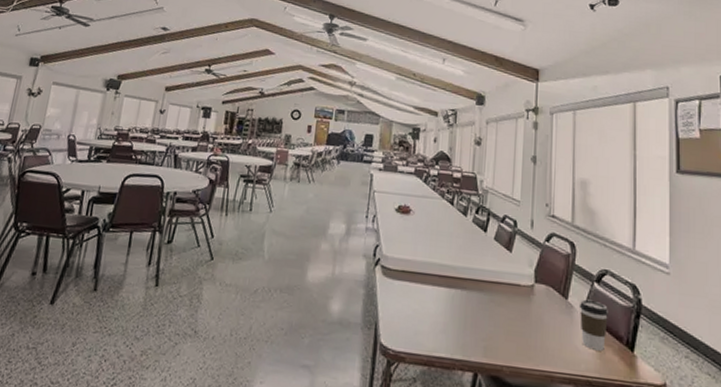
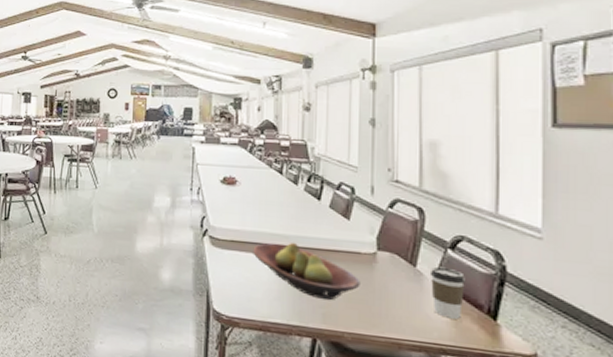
fruit bowl: none [422,273,519,333] -> present [253,242,360,301]

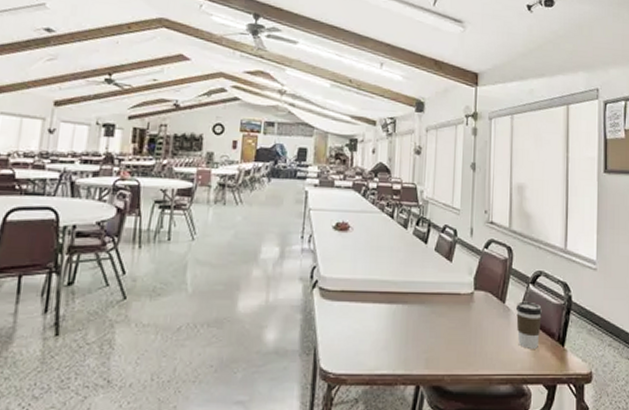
fruit bowl: present [253,242,360,301] -> none [362,287,460,345]

